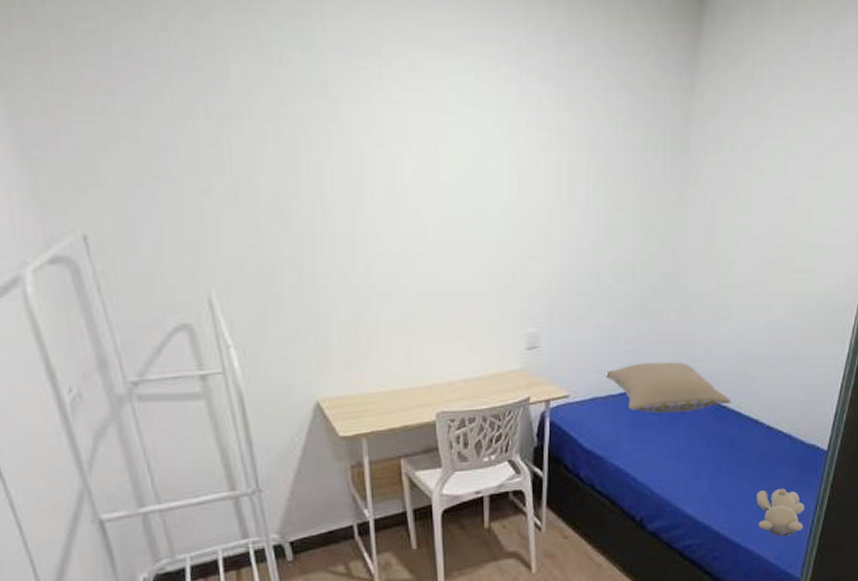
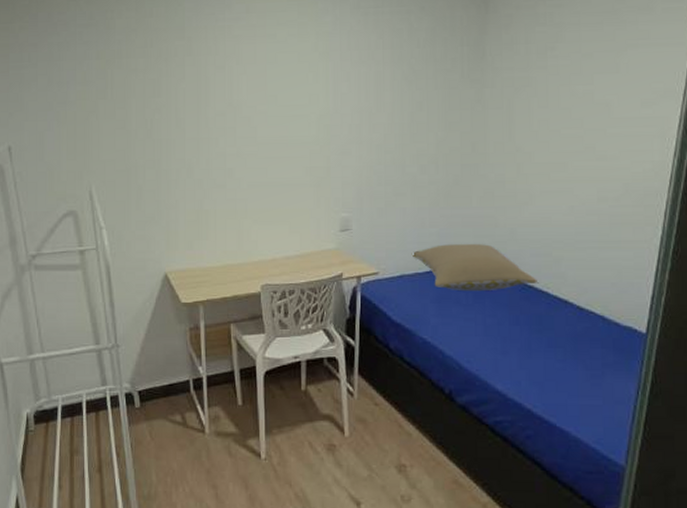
teddy bear: present [756,488,804,537] -> none [570,370,625,420]

